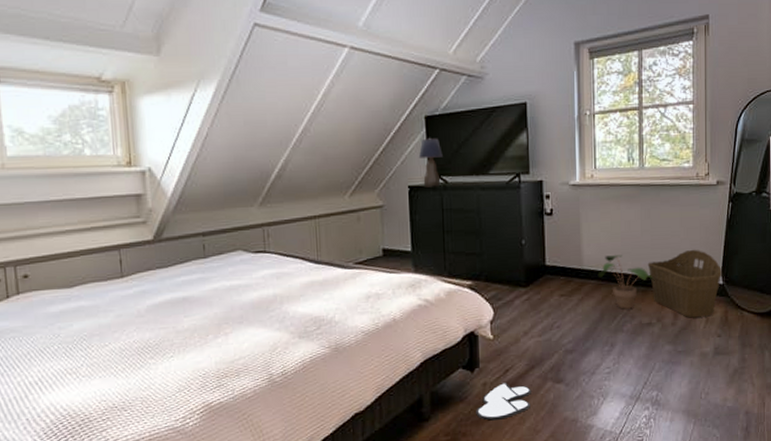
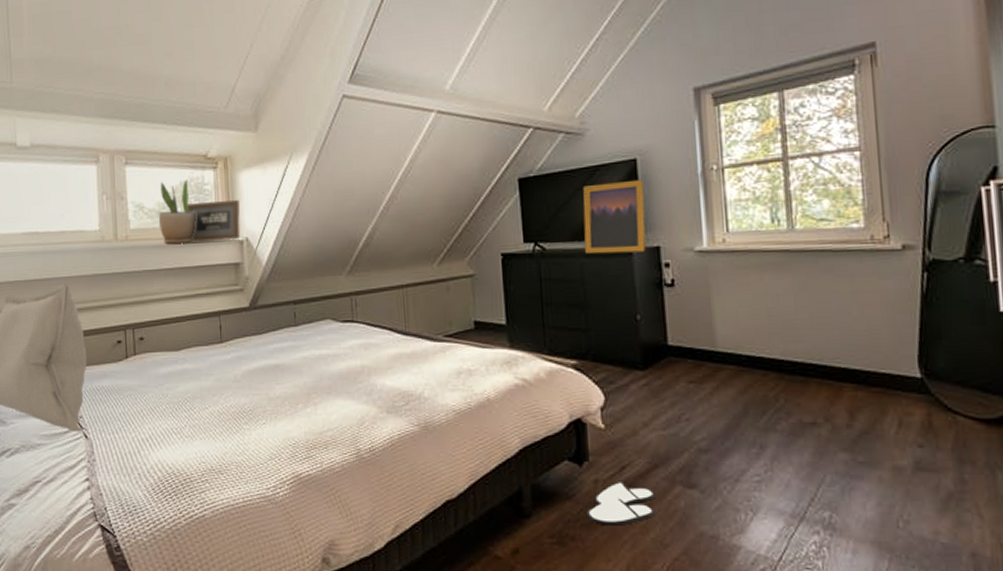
potted plant: none [43,103,90,174] -> present [159,179,196,244]
picture frame: none [77,126,142,172] -> present [186,199,240,242]
table lamp: present [418,138,443,187] -> none [511,201,539,255]
picture frame: none [480,121,532,187] -> present [583,179,647,255]
potted plant: present [597,254,655,309] -> none [737,334,818,403]
wicker basket: present [647,249,721,318] -> none [806,331,918,420]

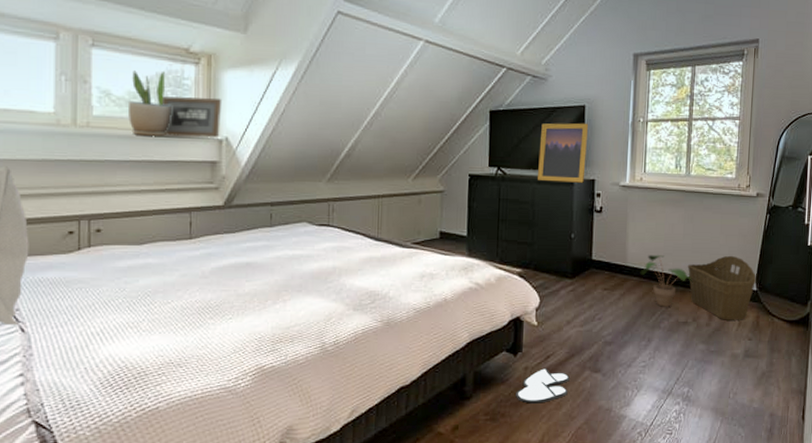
potted plant: none [737,334,818,403] -> present [640,254,693,307]
wicker basket: none [806,331,918,420] -> present [687,255,756,320]

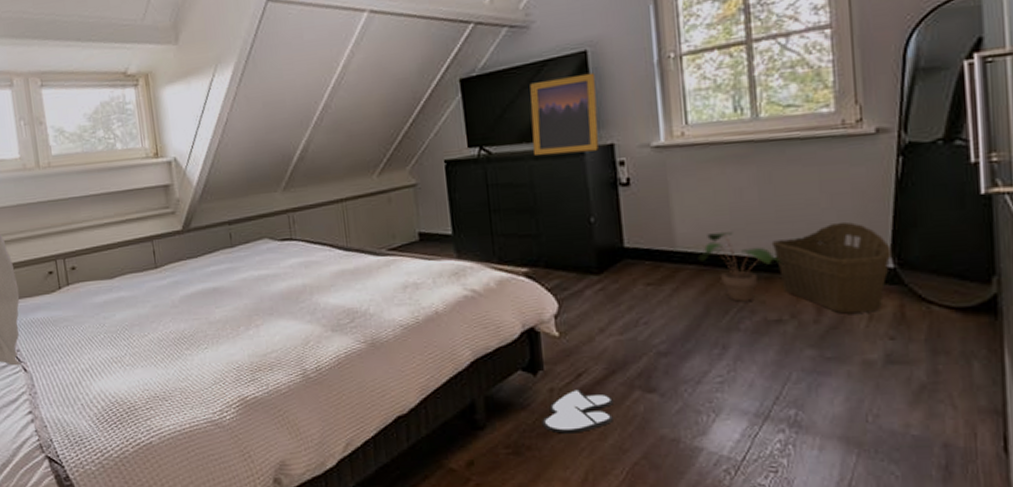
potted plant: present [129,70,172,137] -> none [79,99,121,169]
picture frame: present [161,96,222,138] -> none [109,117,167,166]

